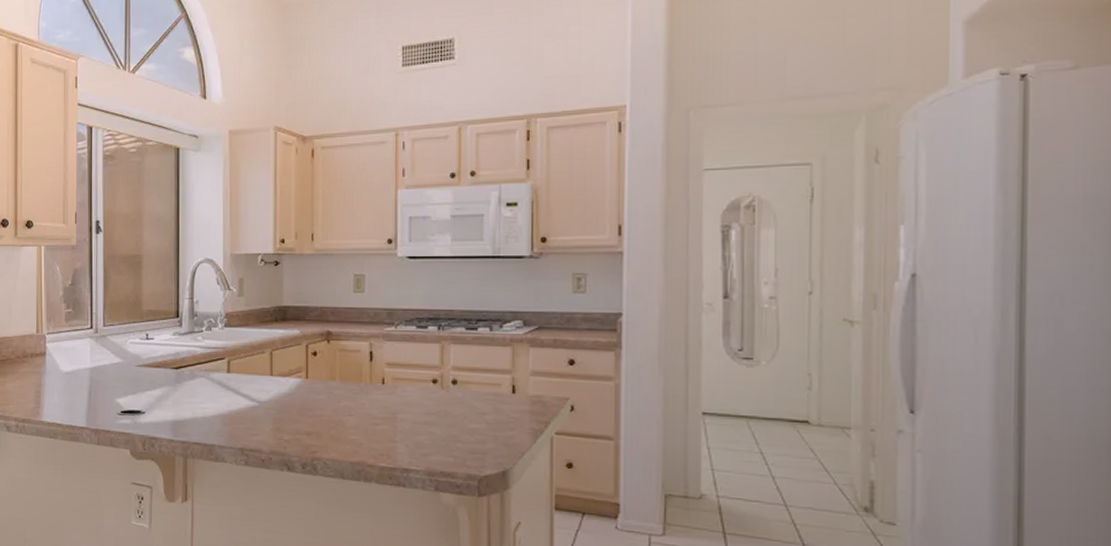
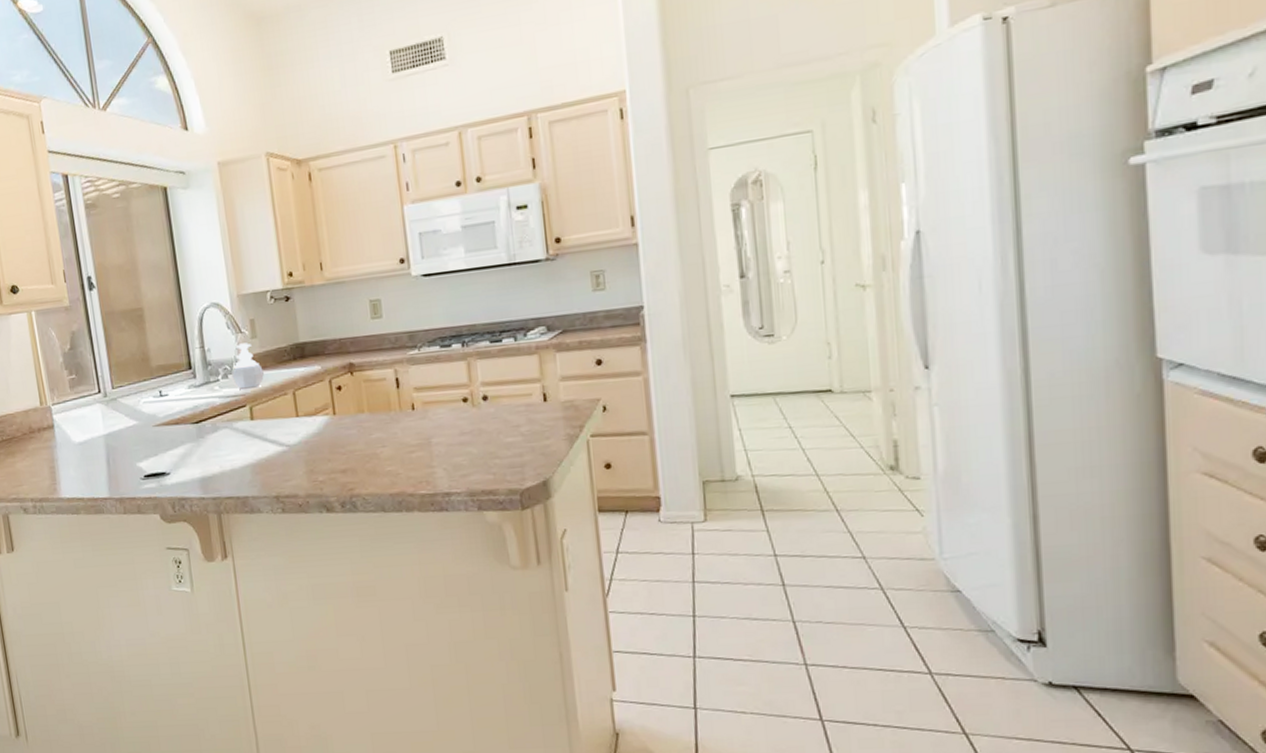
soap dispenser: none [214,299,245,344] -> present [230,343,264,391]

